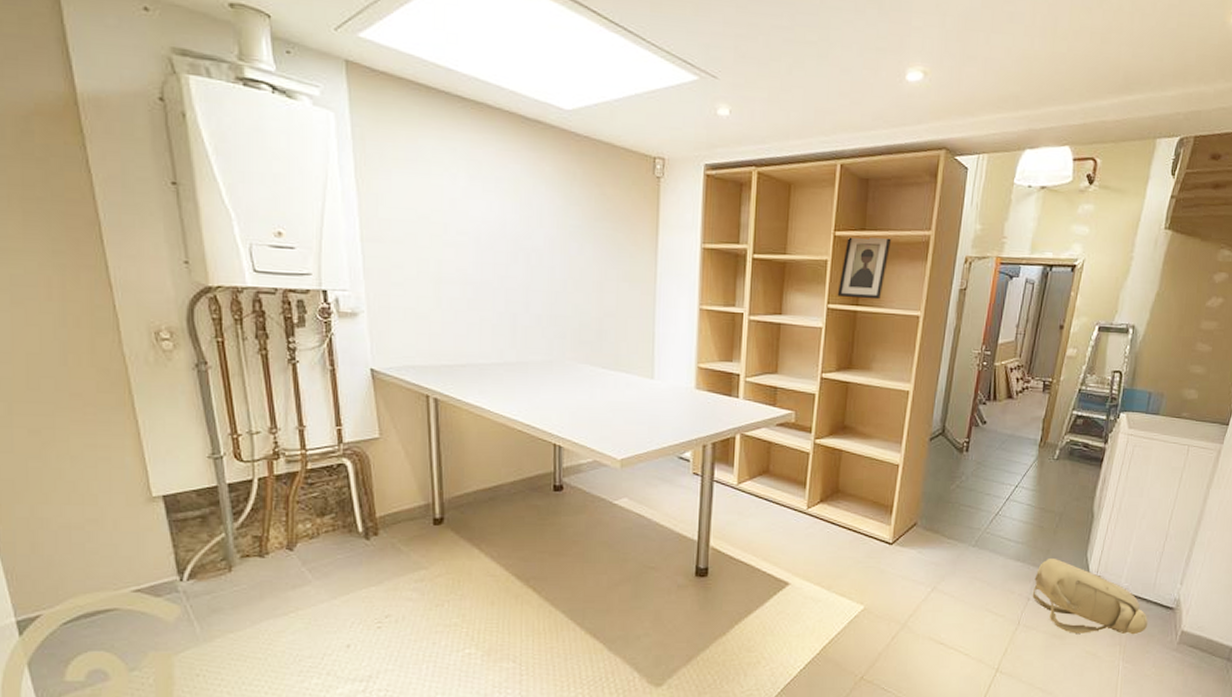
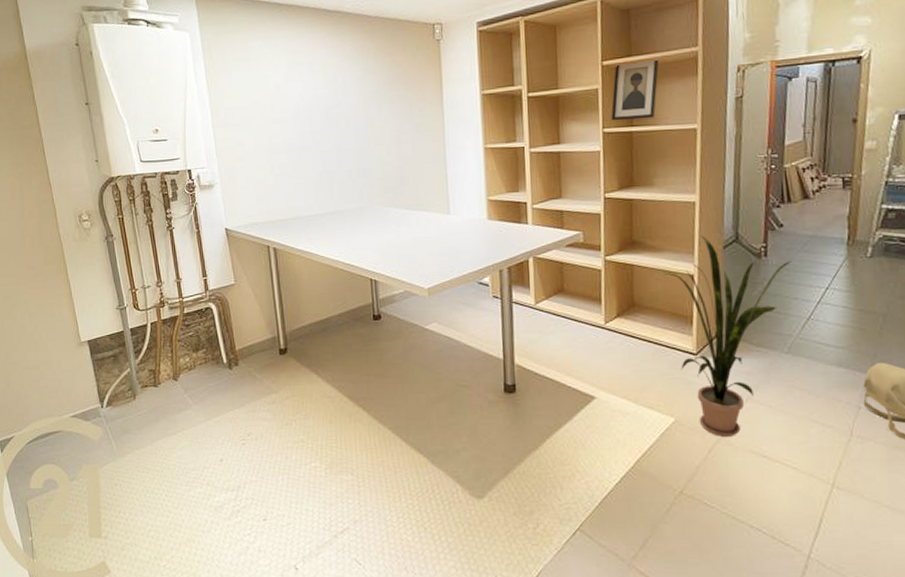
house plant: none [870,426,990,624] -> present [663,235,793,436]

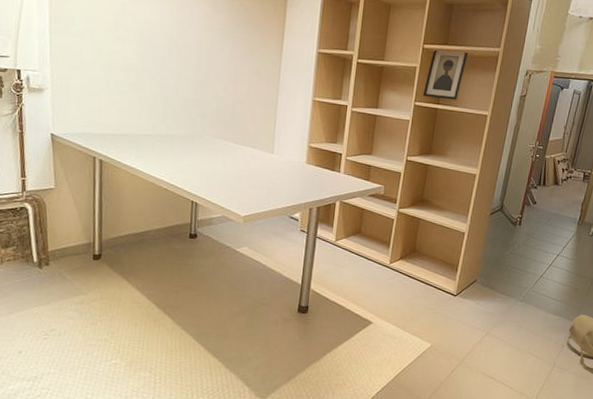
house plant: present [663,235,793,436] -> none [442,202,538,361]

